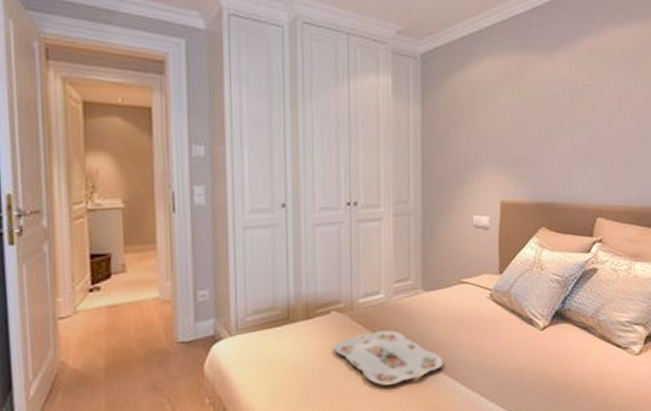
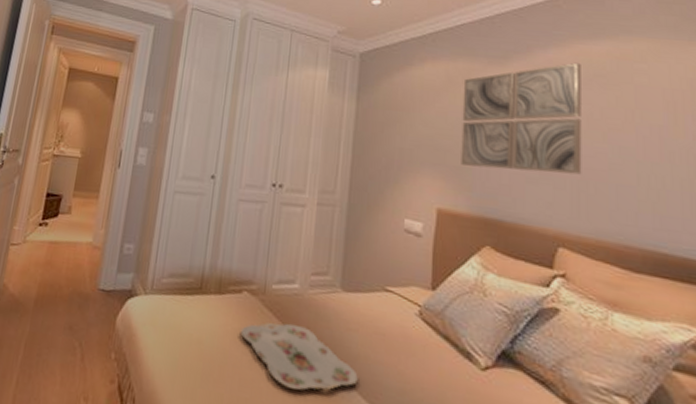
wall art: none [518,47,615,157] -> present [461,62,582,175]

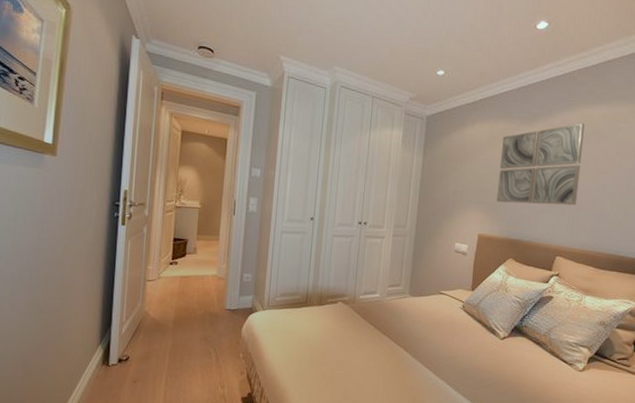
serving tray: present [241,322,358,391] -> none [338,321,420,365]

